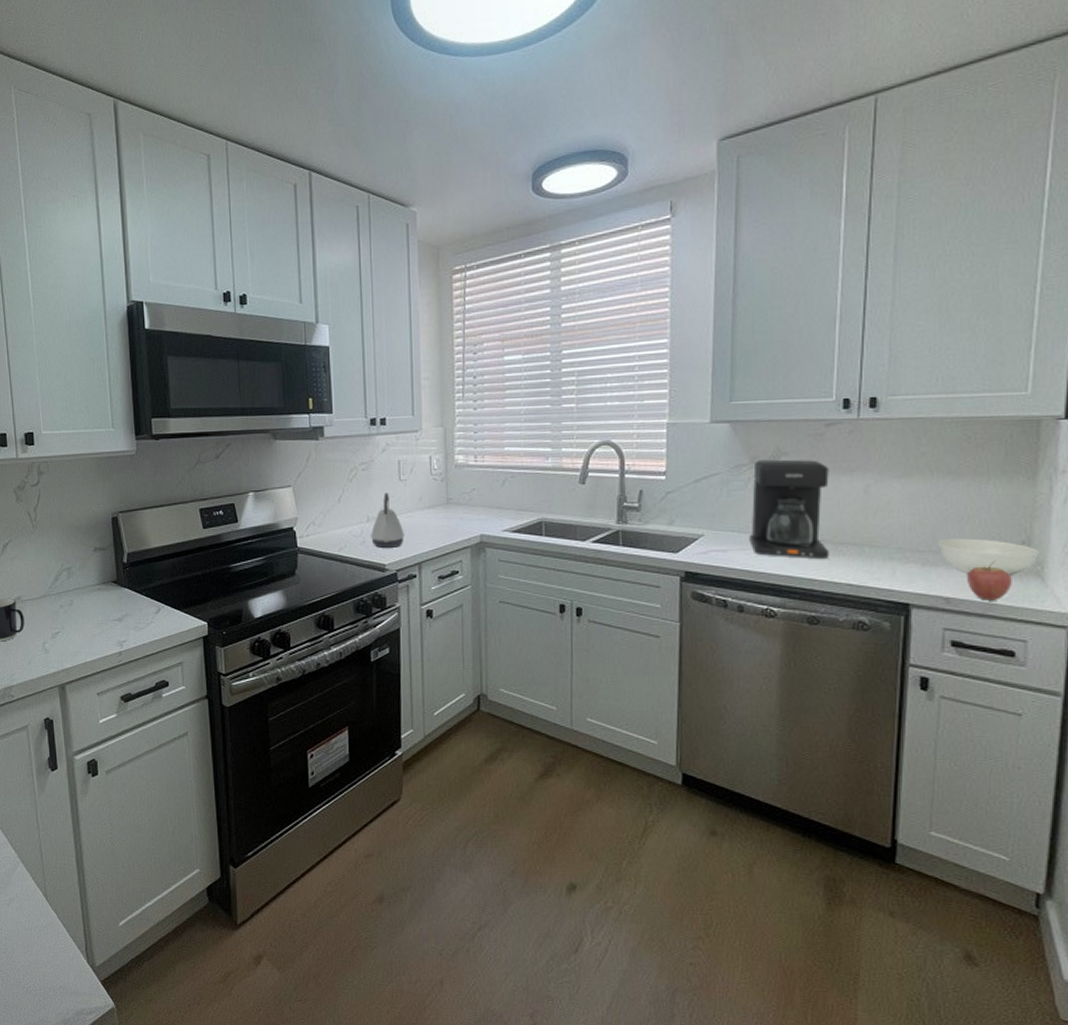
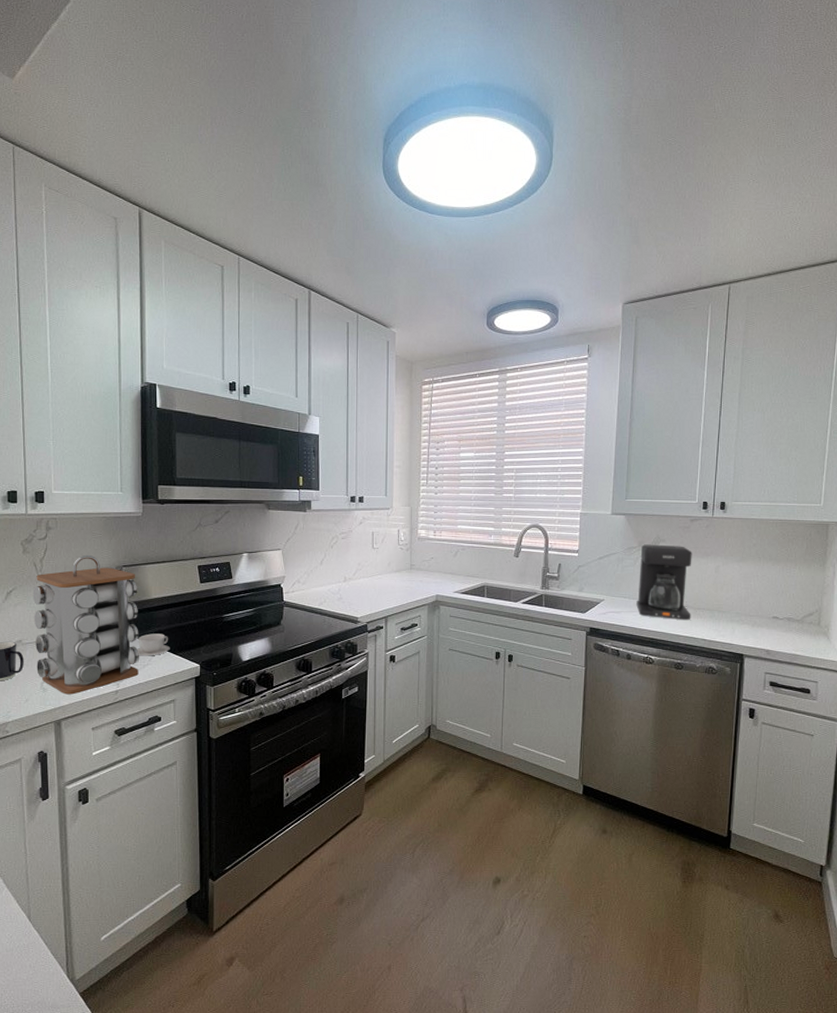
spice rack: none [28,500,143,656] -> present [32,554,140,695]
teacup: none [138,587,174,613] -> present [137,633,170,656]
kettle: present [370,492,404,548] -> none [346,558,375,604]
bowl: present [937,538,1039,577] -> none [762,607,826,636]
fruit: present [966,560,1012,601] -> none [780,623,809,653]

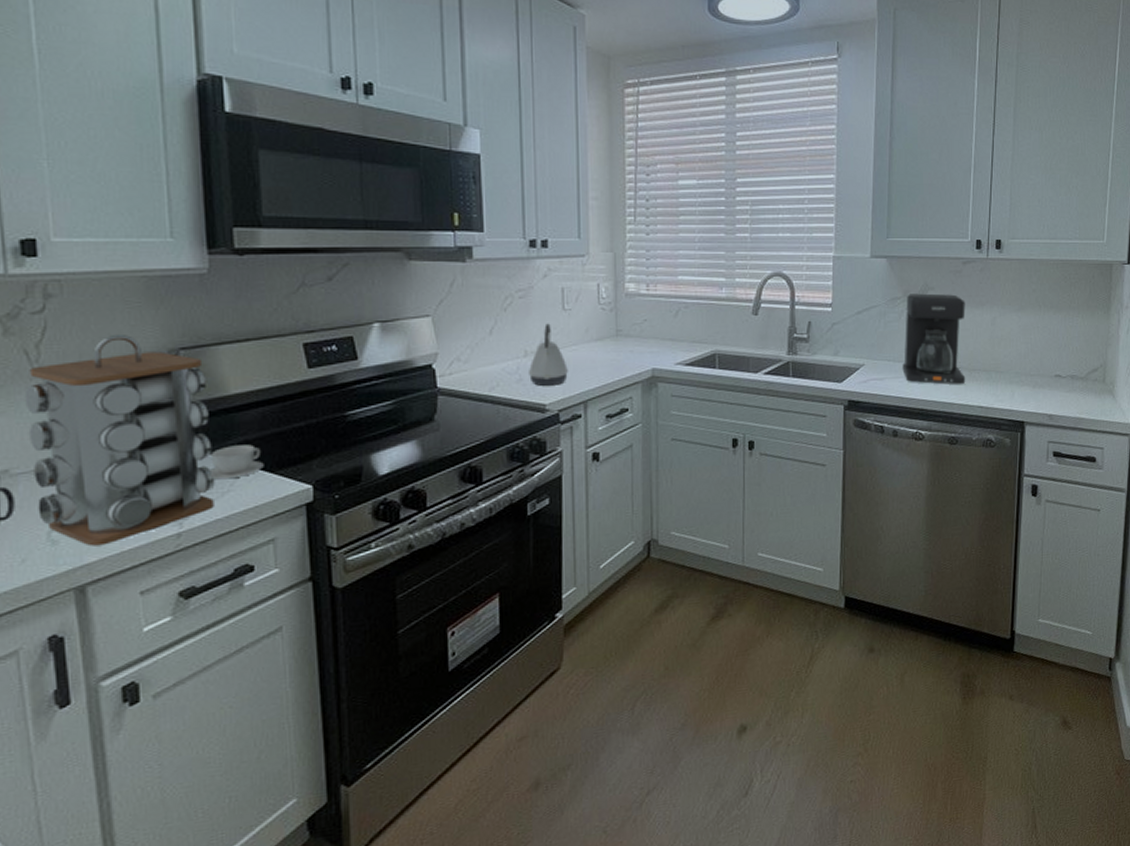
kettle: none [346,558,375,604] -> present [527,323,568,386]

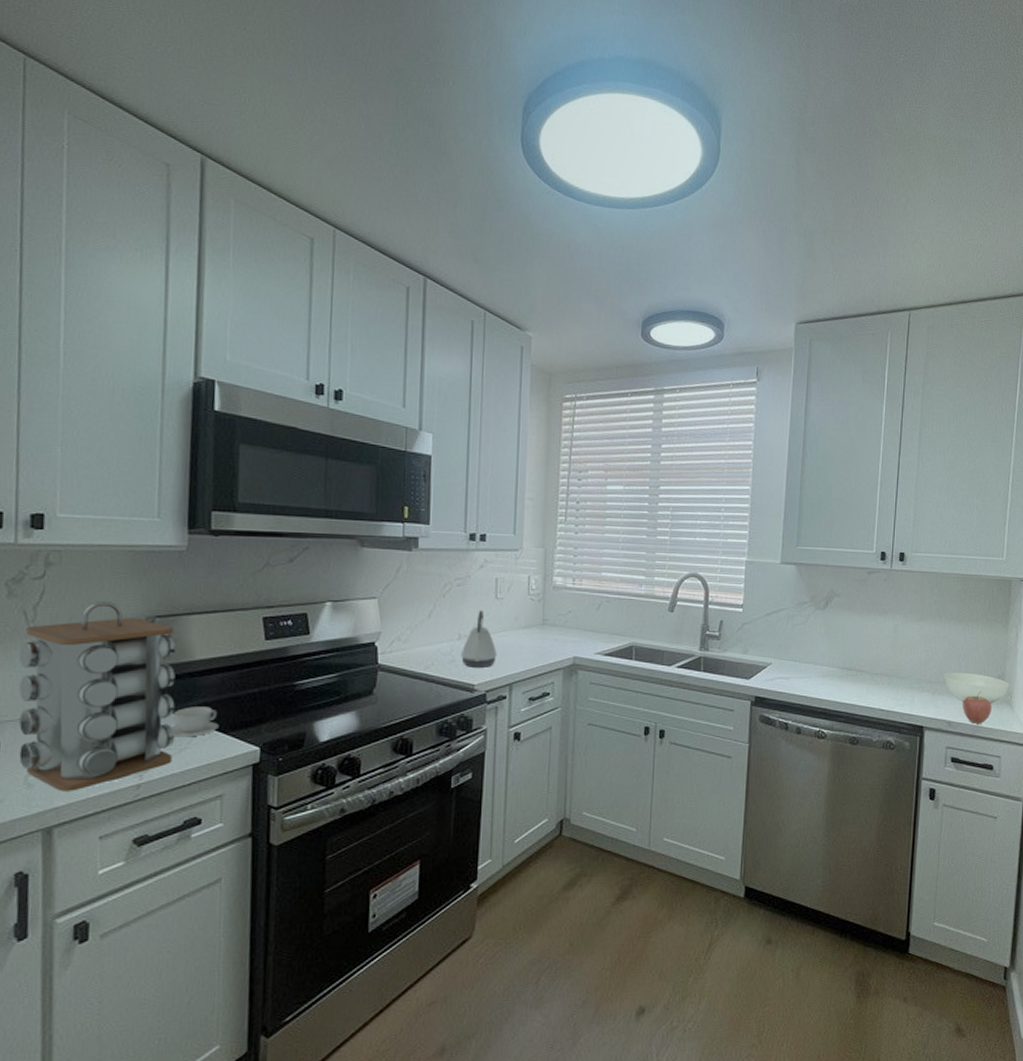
coffee maker: present [902,293,966,385] -> none [807,599,869,688]
bowl: none [1044,363,1111,395] -> present [943,672,1009,705]
fruit: none [1063,381,1094,416] -> present [962,690,992,724]

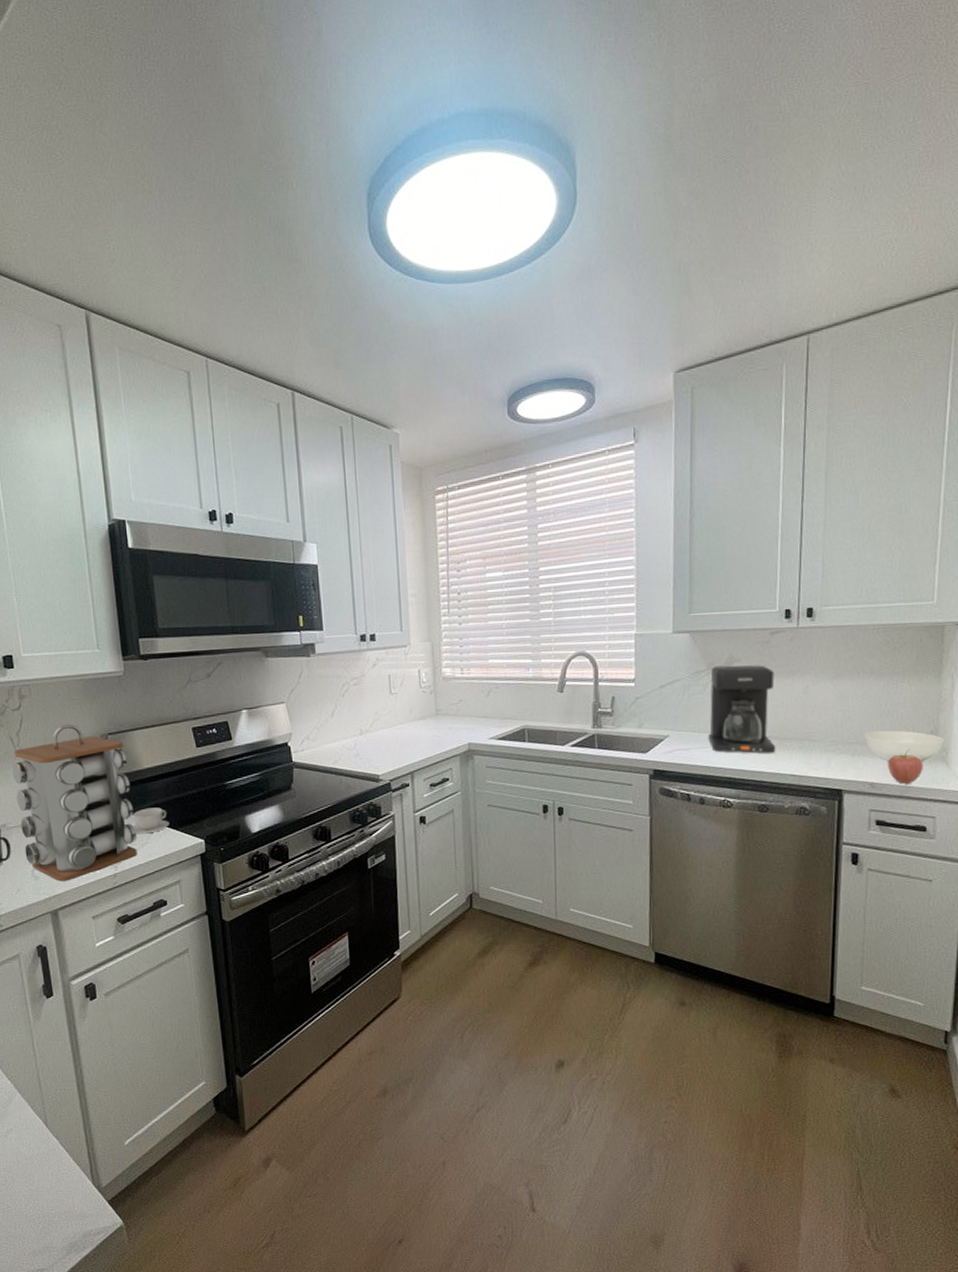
kettle: present [460,610,497,667] -> none [363,706,397,759]
coffee maker: none [807,599,869,688] -> present [708,665,776,754]

